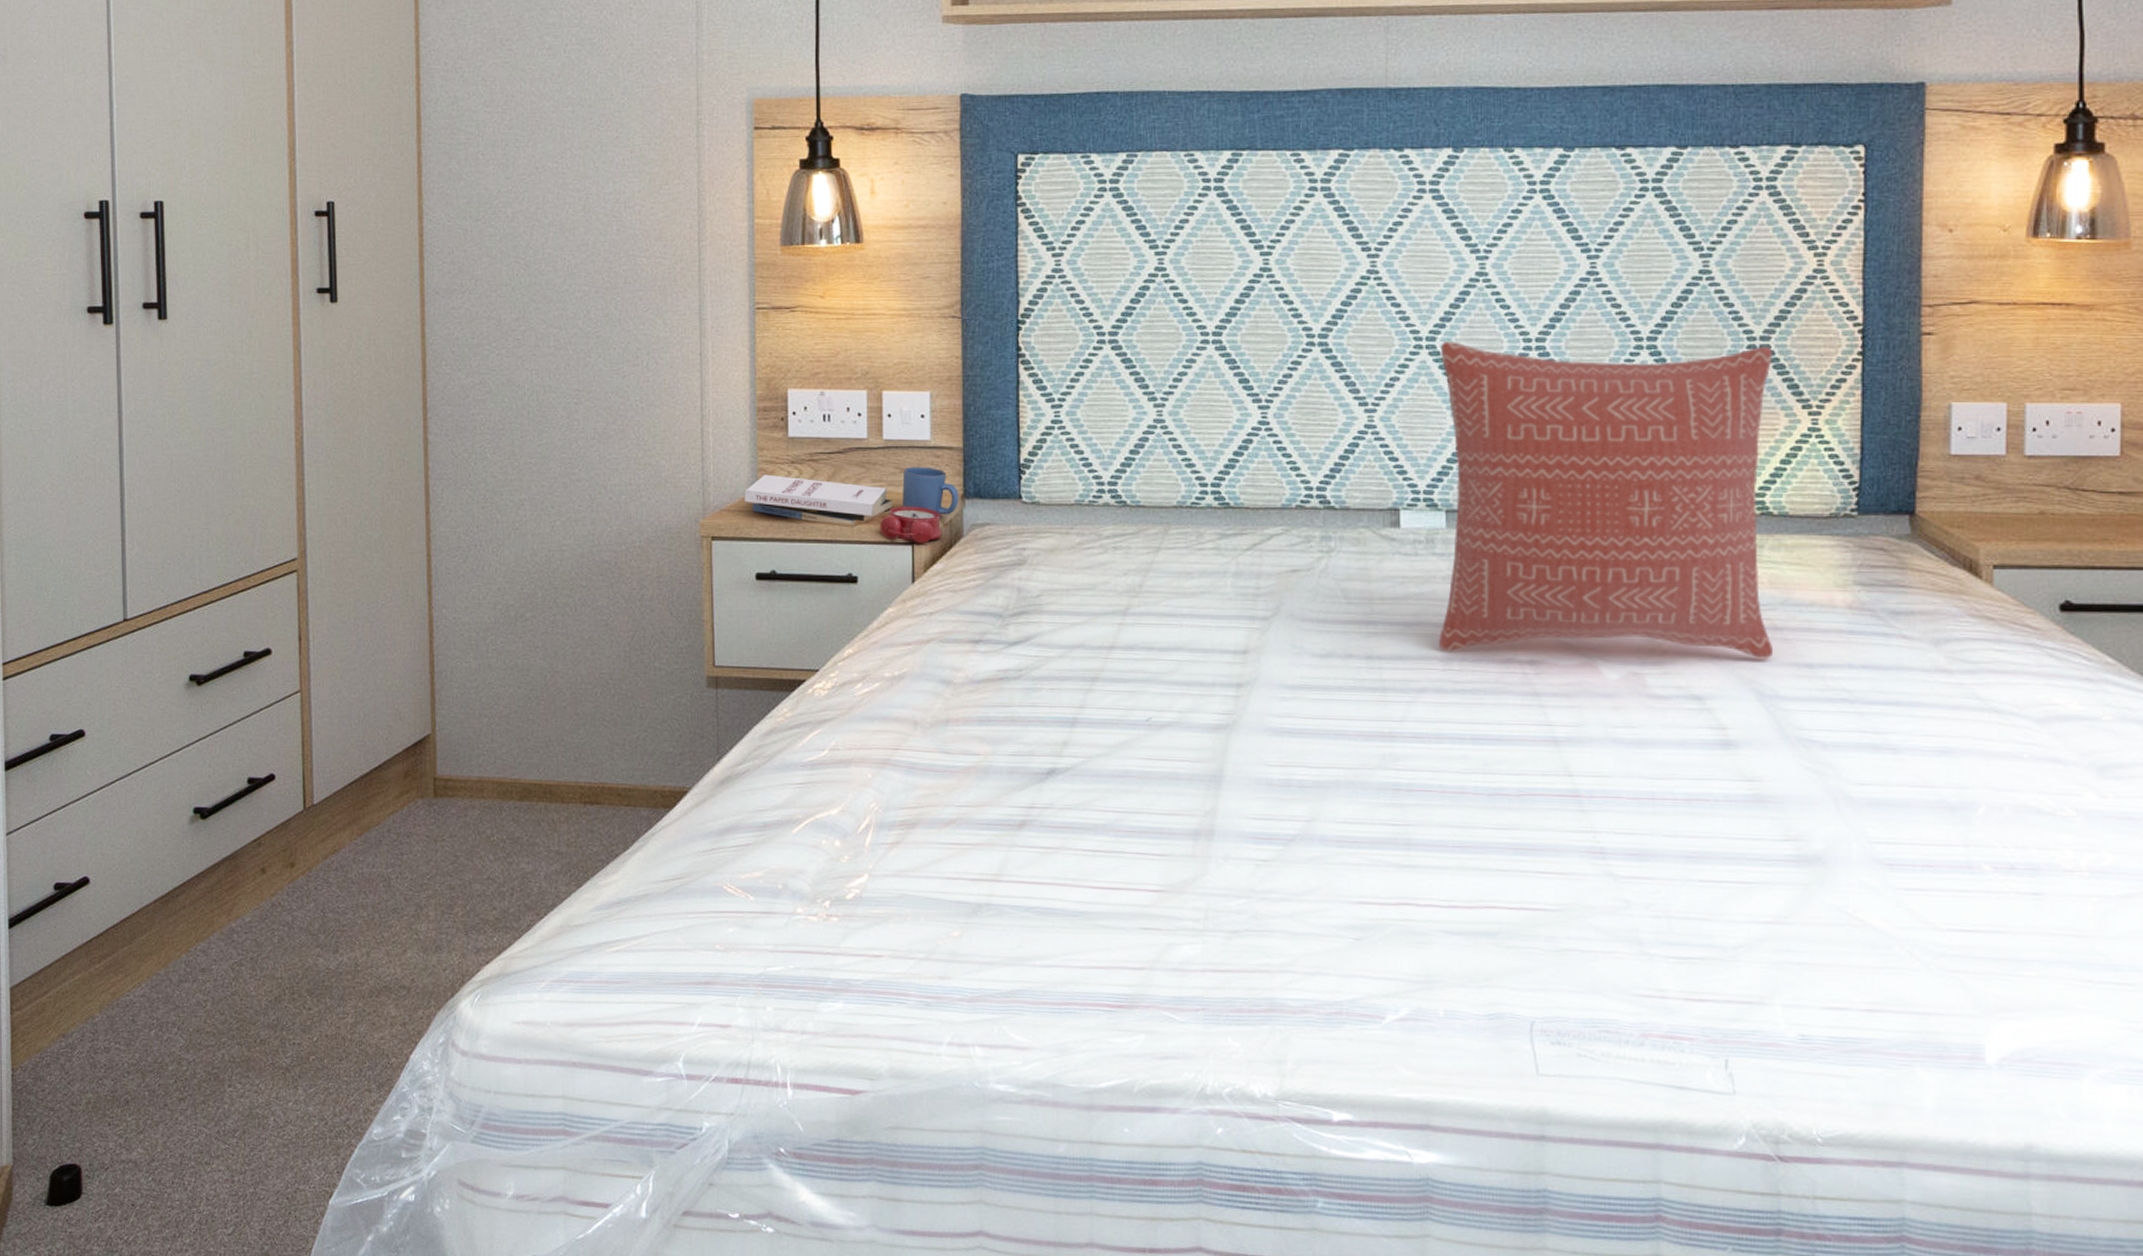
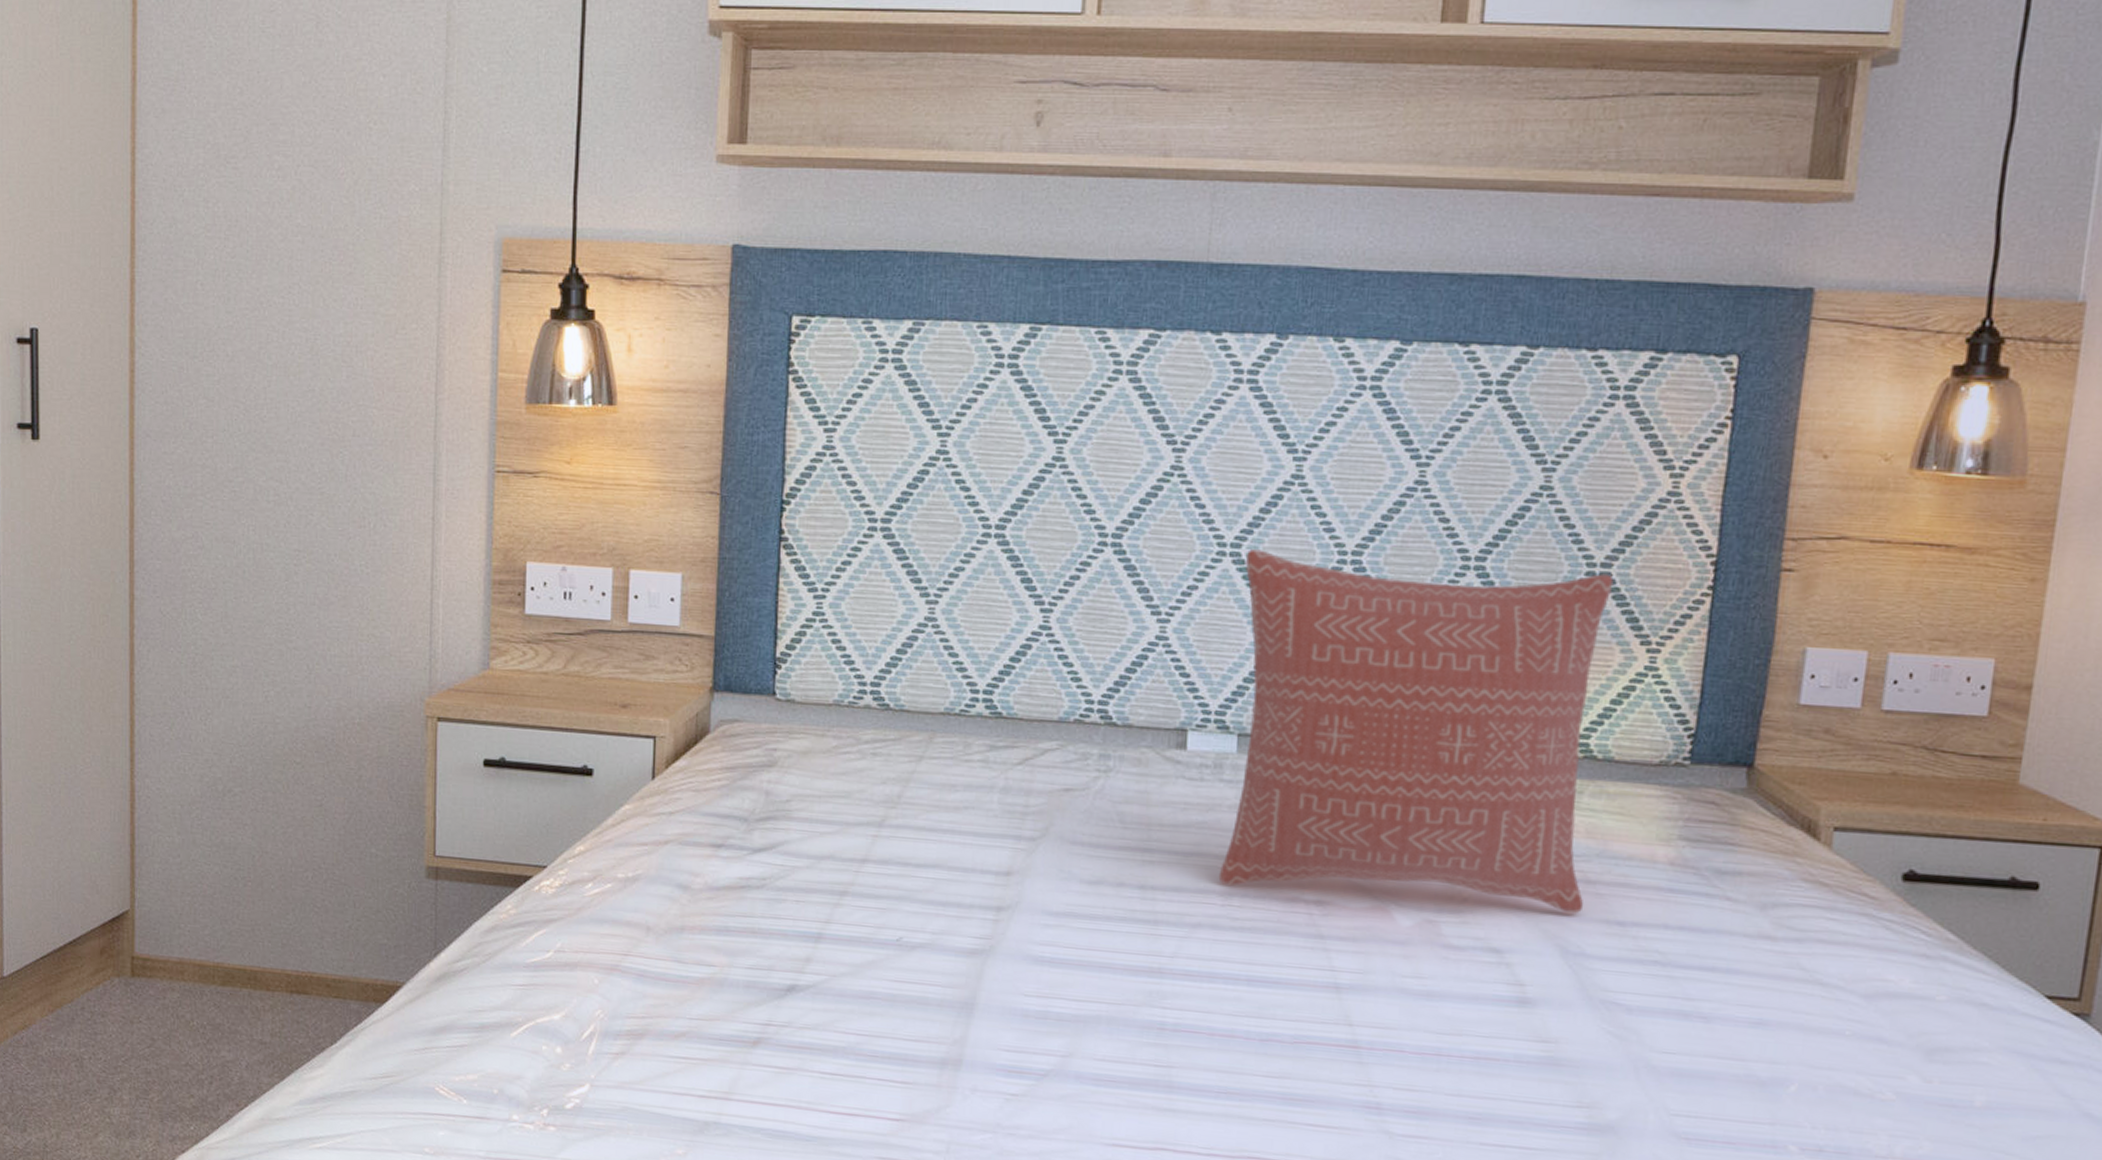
books: present [744,474,892,528] -> none [475,653,635,717]
alarm clock: present [880,506,943,544] -> none [620,696,689,738]
mug: present [902,466,959,515] -> none [646,653,707,709]

